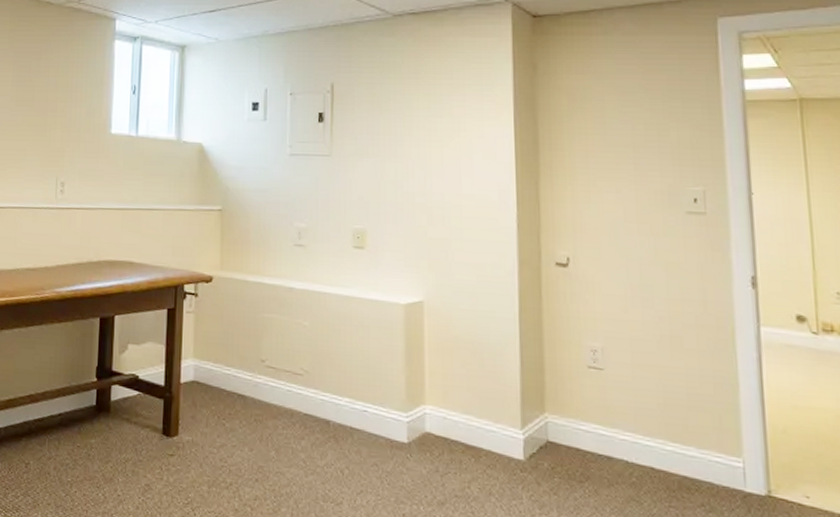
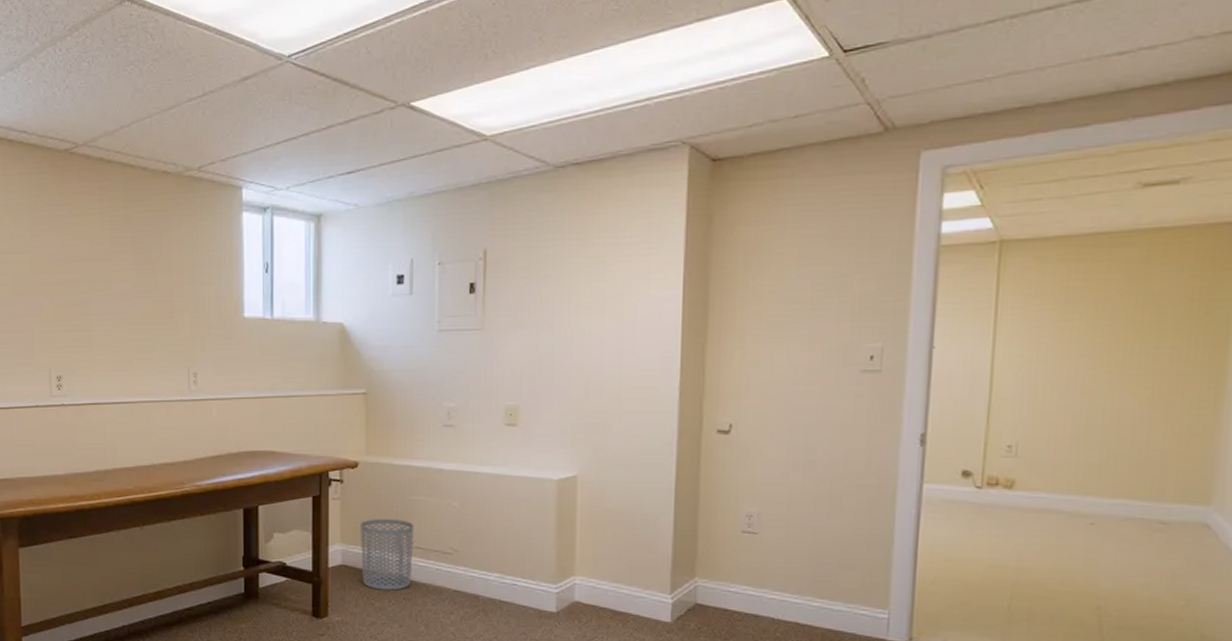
waste bin: none [213,335,266,411] -> present [361,519,414,591]

